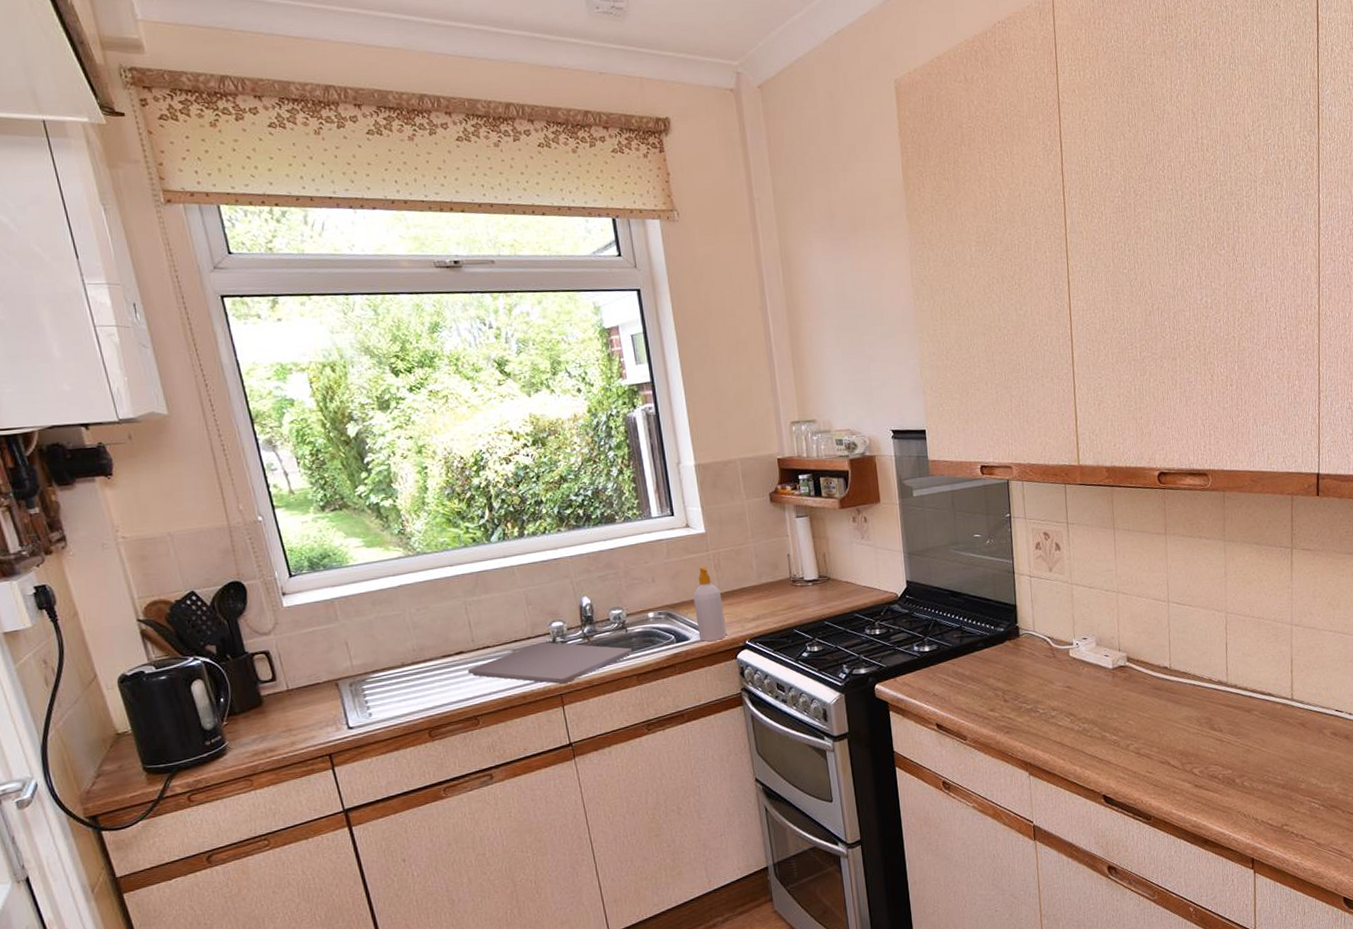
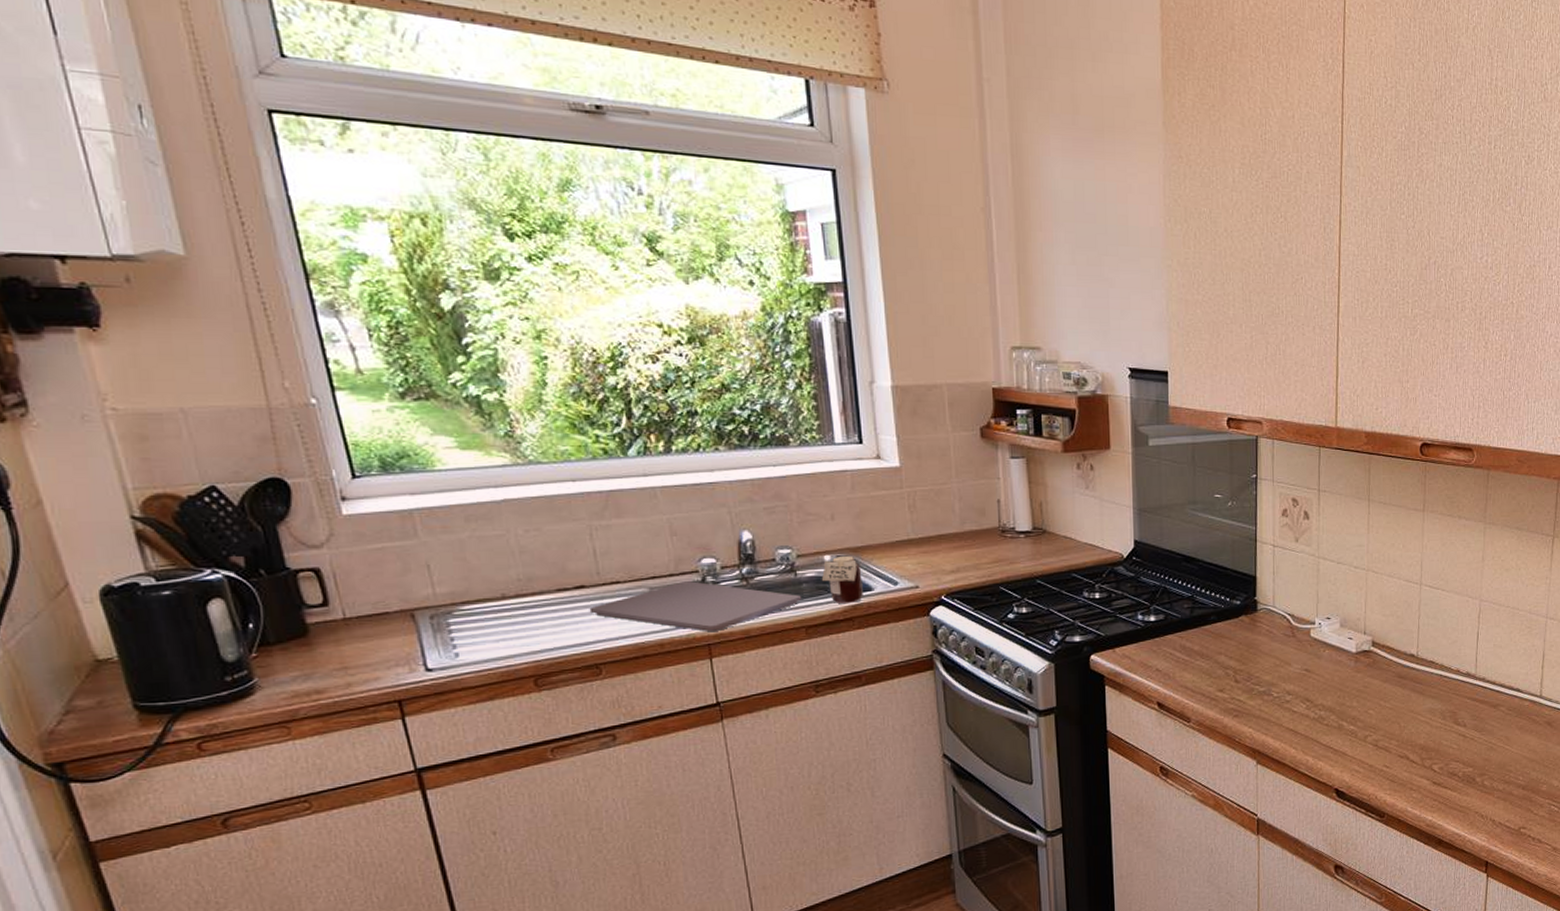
jar: none [647,611,682,654] -> present [821,555,863,604]
soap bottle: present [693,566,727,642] -> none [881,505,919,593]

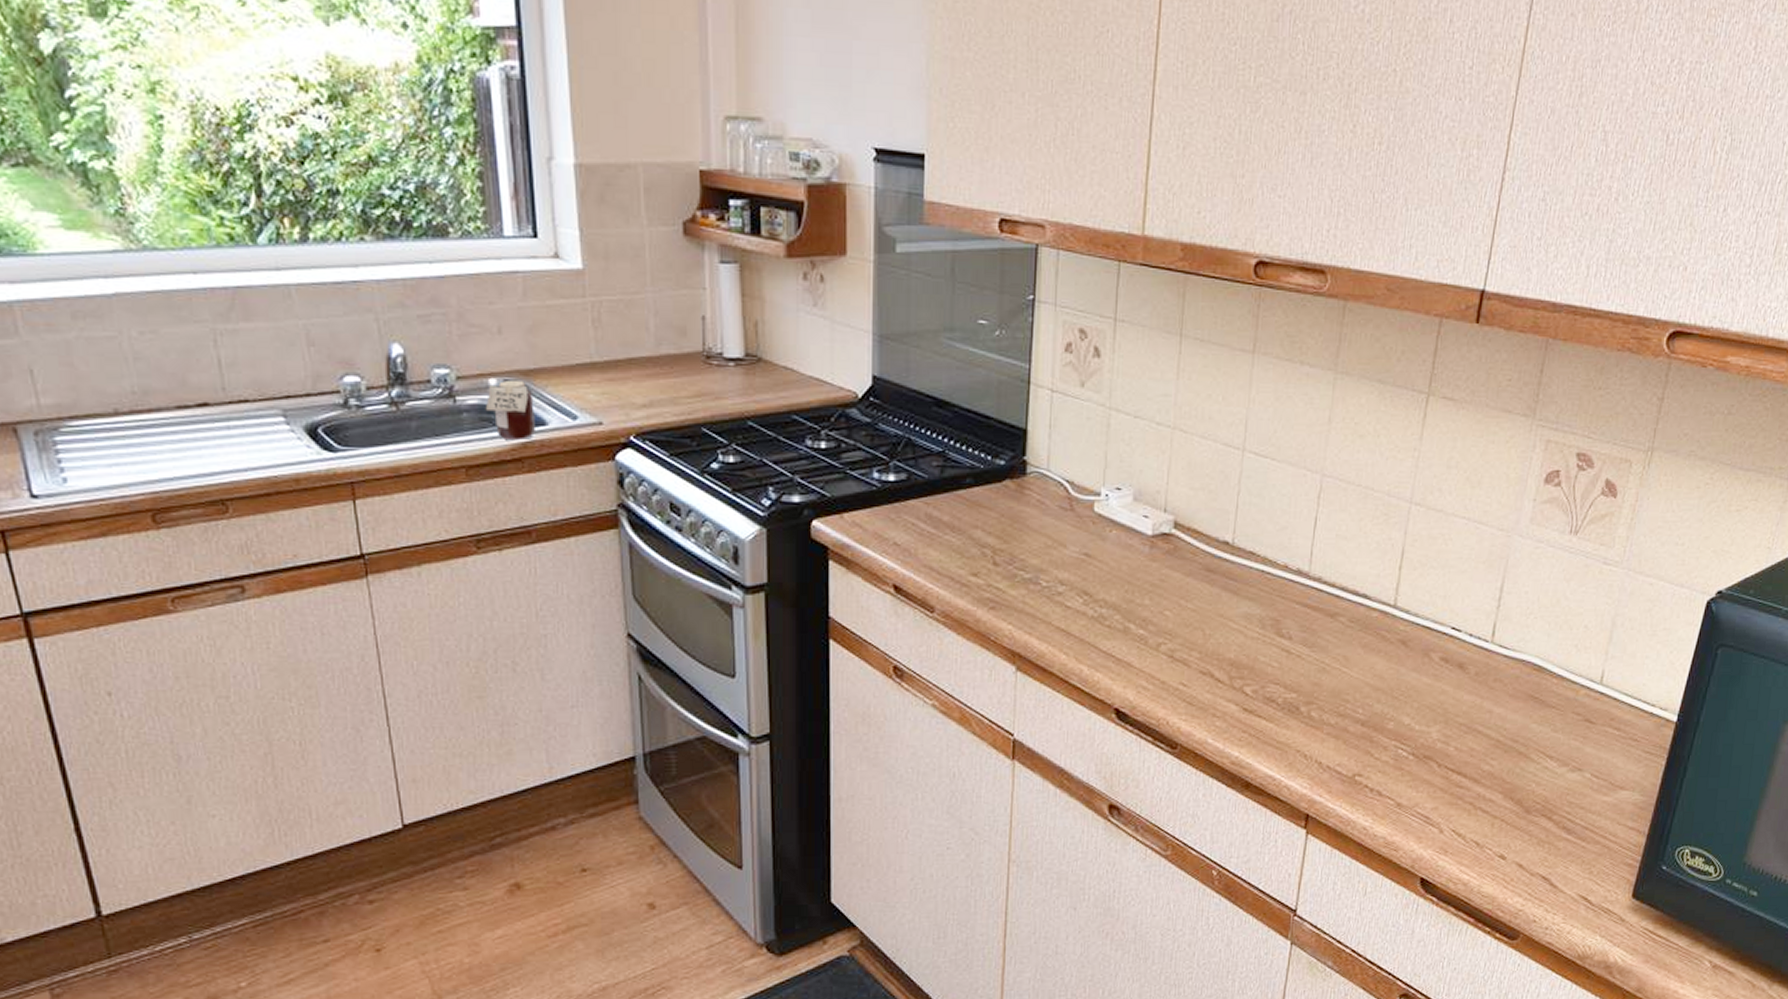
cutting board: present [589,581,802,632] -> none [214,403,462,468]

